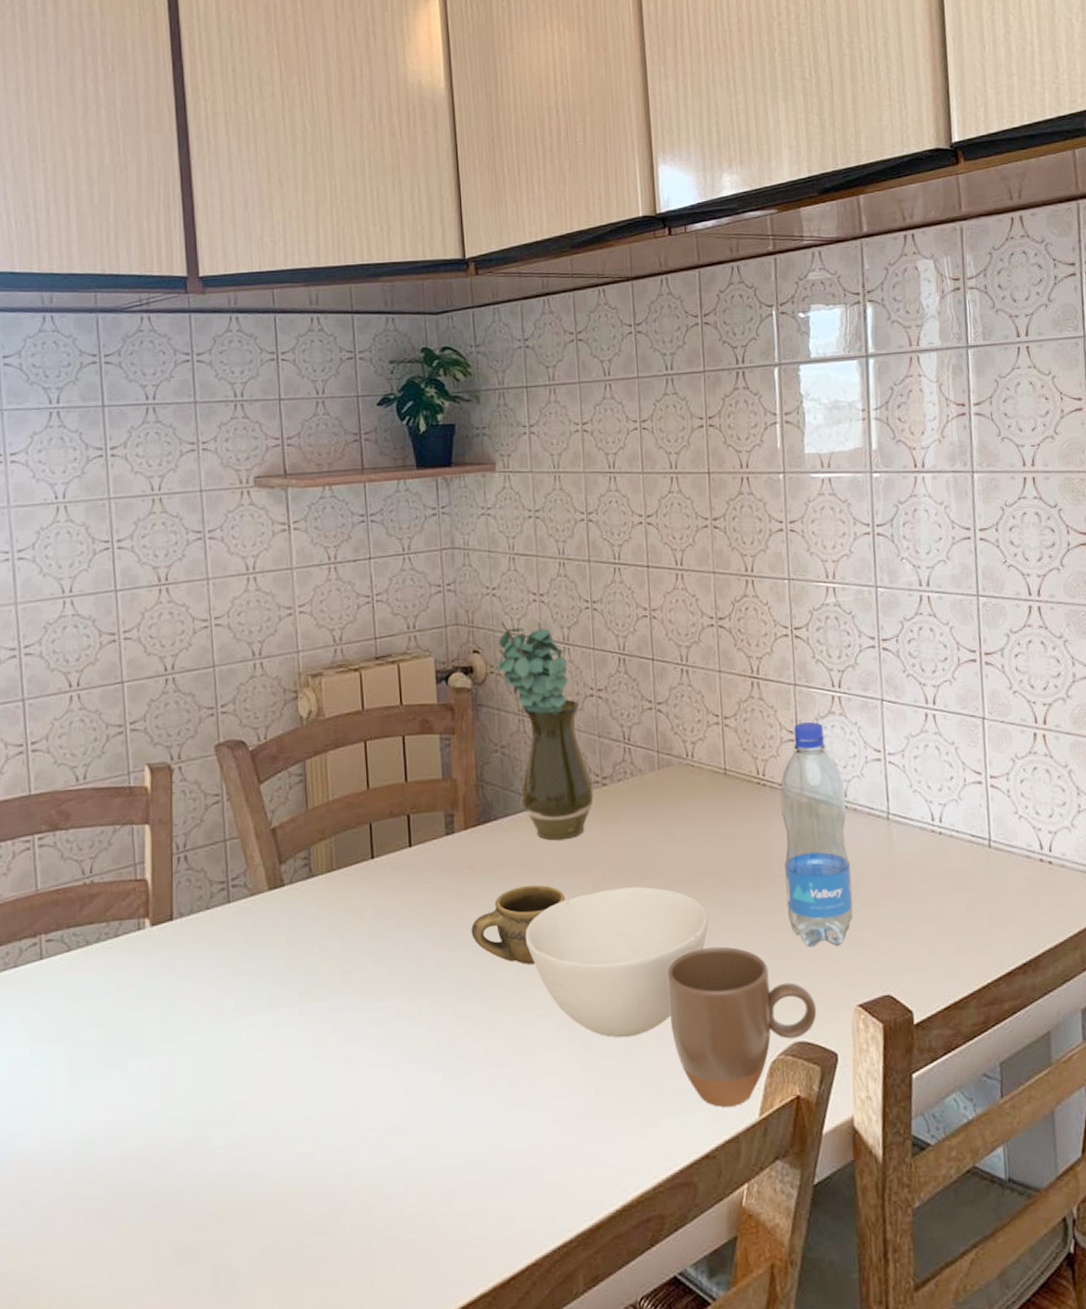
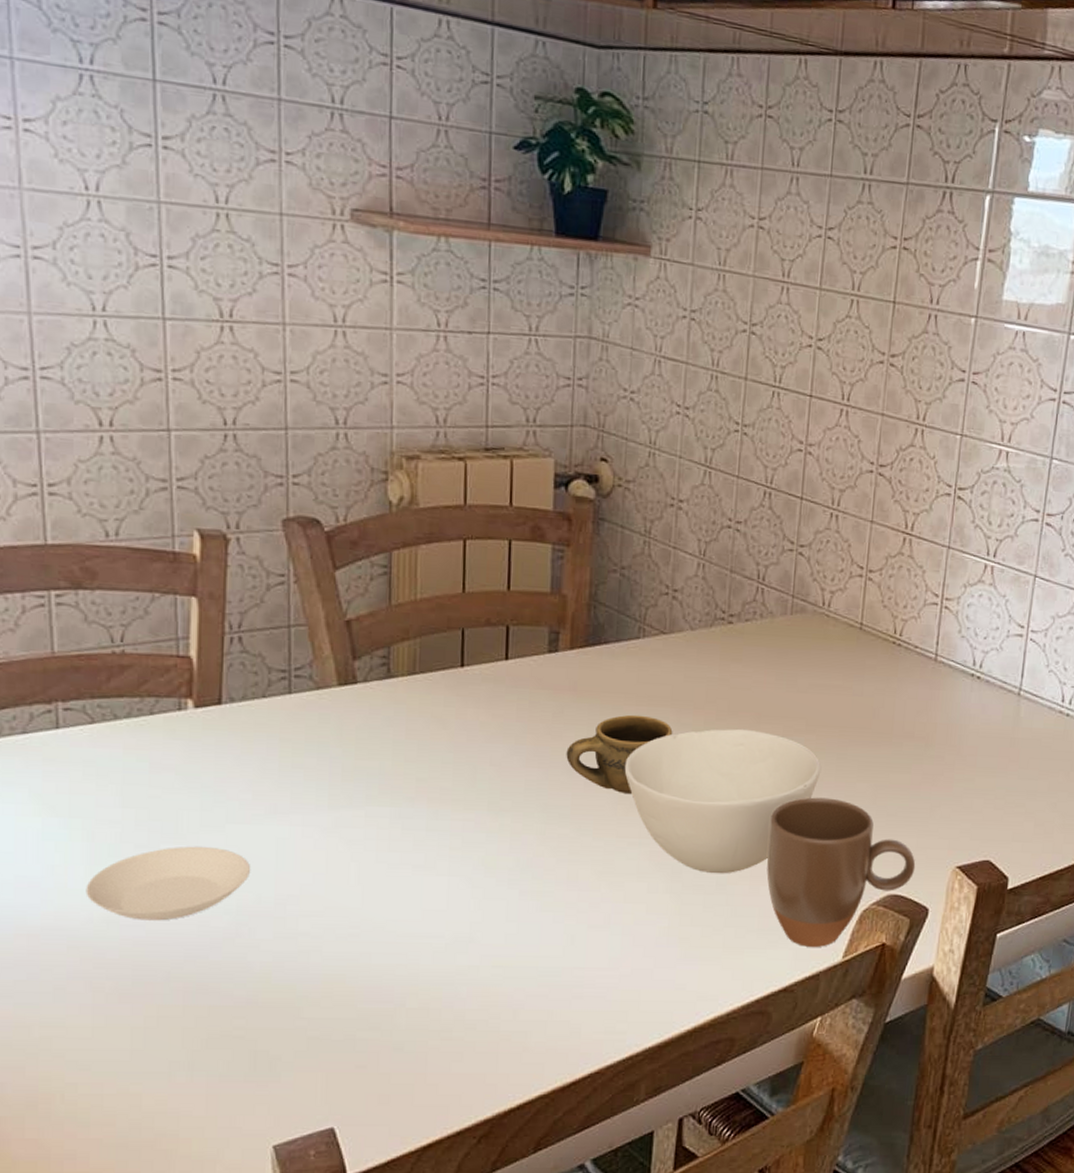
saucer: none [67,1058,203,1138] -> present [86,846,250,921]
vase: present [496,621,594,840] -> none [625,430,718,673]
bottle: present [780,722,853,947] -> none [902,587,981,810]

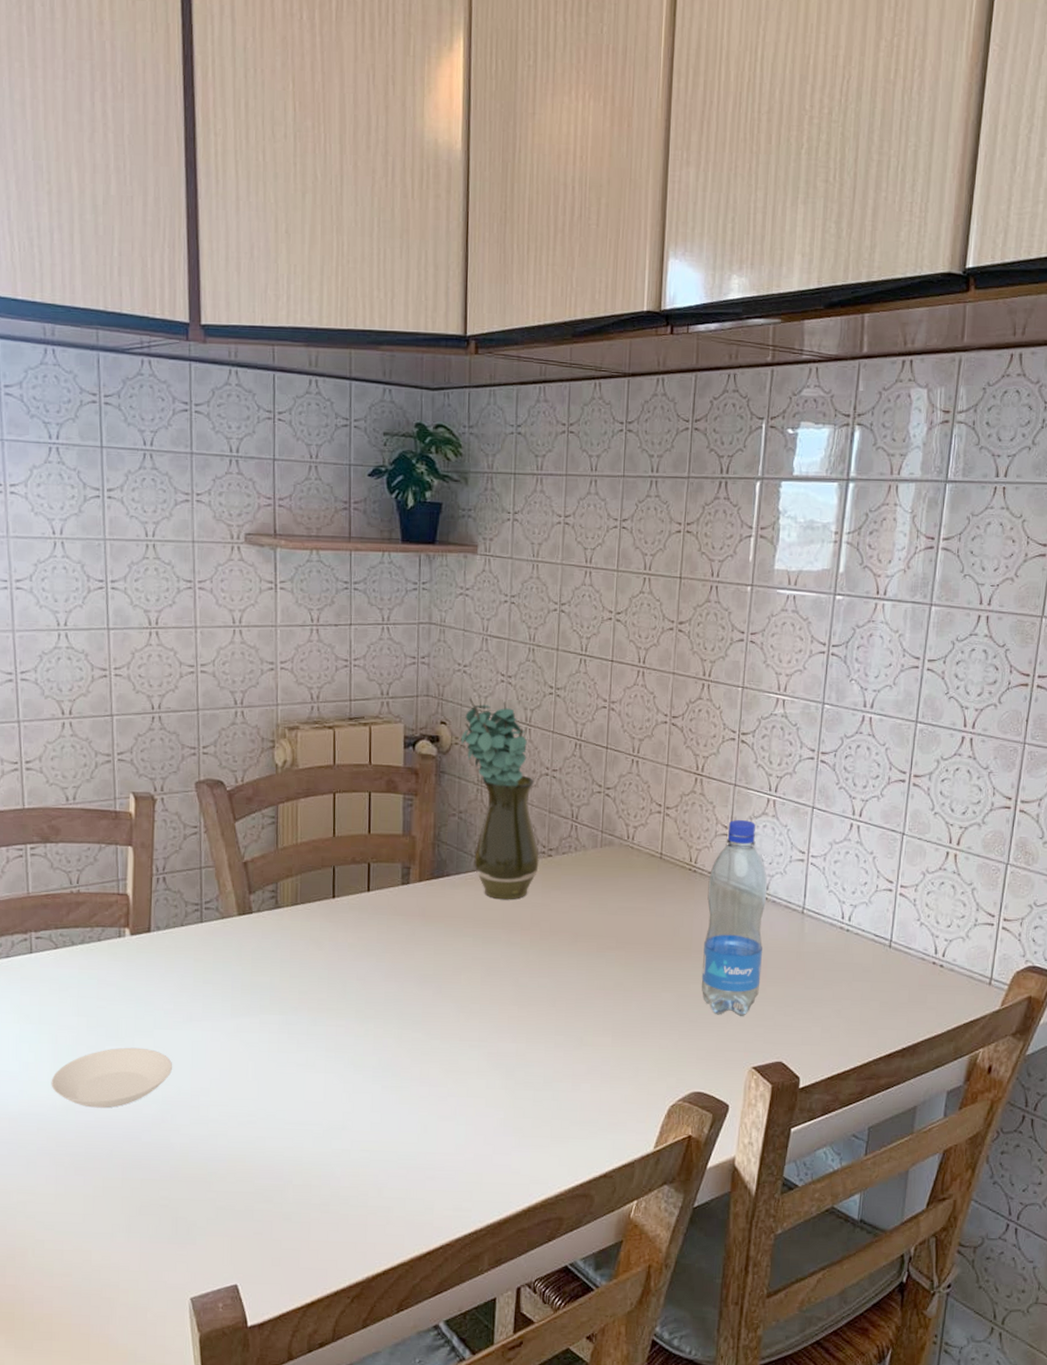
cup: present [566,714,673,793] -> none [417,935,504,1003]
bowl: present [624,728,822,874] -> none [465,946,631,1073]
vase: none [625,430,718,673] -> present [461,697,539,899]
mug: present [766,797,916,947] -> none [586,1005,716,1138]
bottle: none [902,587,981,810] -> present [701,820,768,1016]

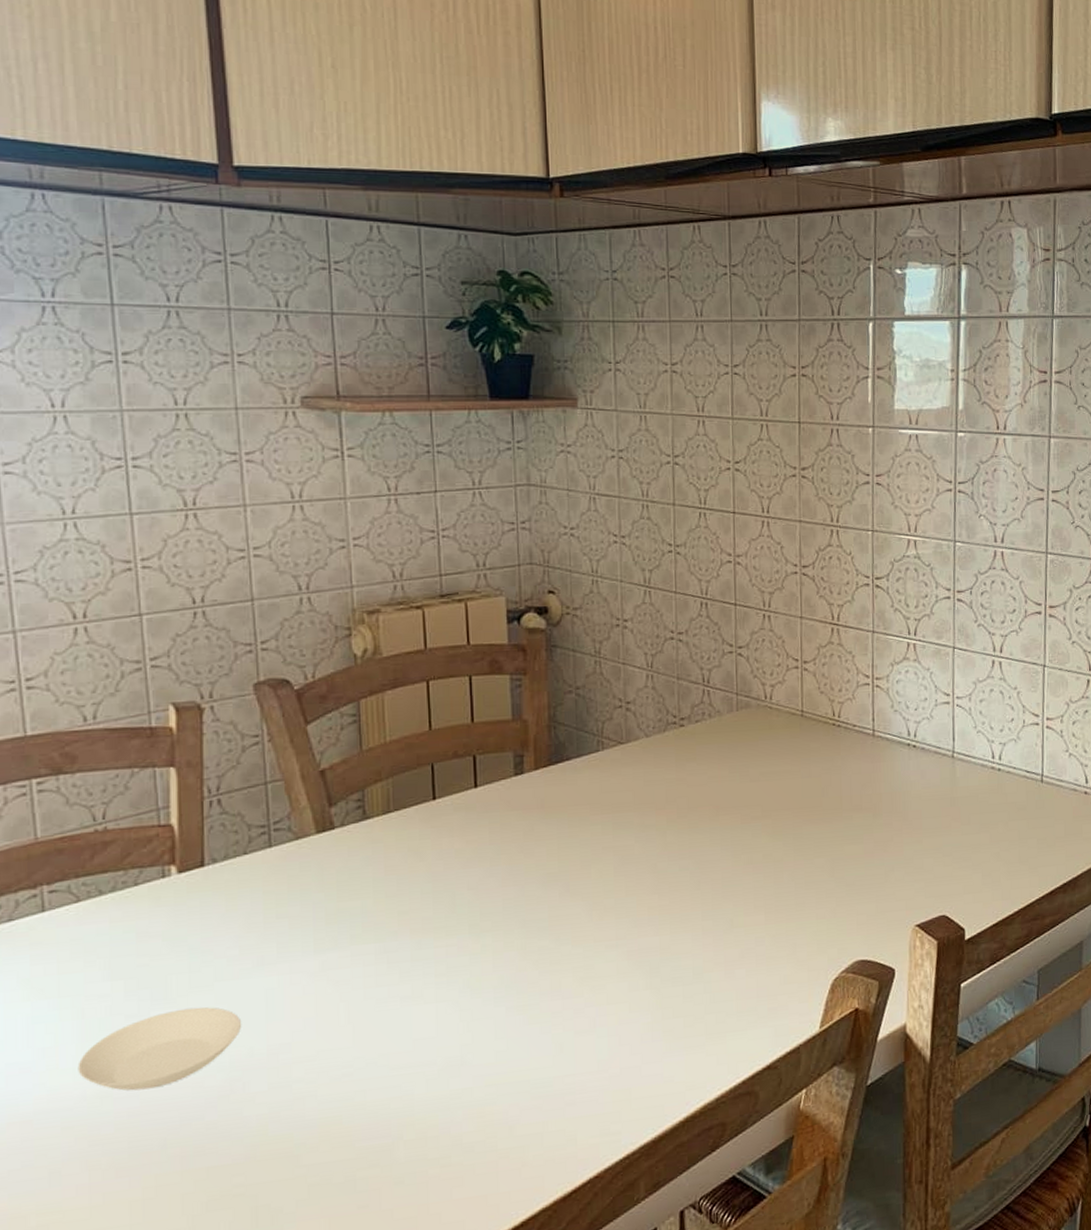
vase: present [461,697,539,899] -> none [572,561,670,779]
bottle: present [701,820,768,1016] -> none [854,667,916,875]

